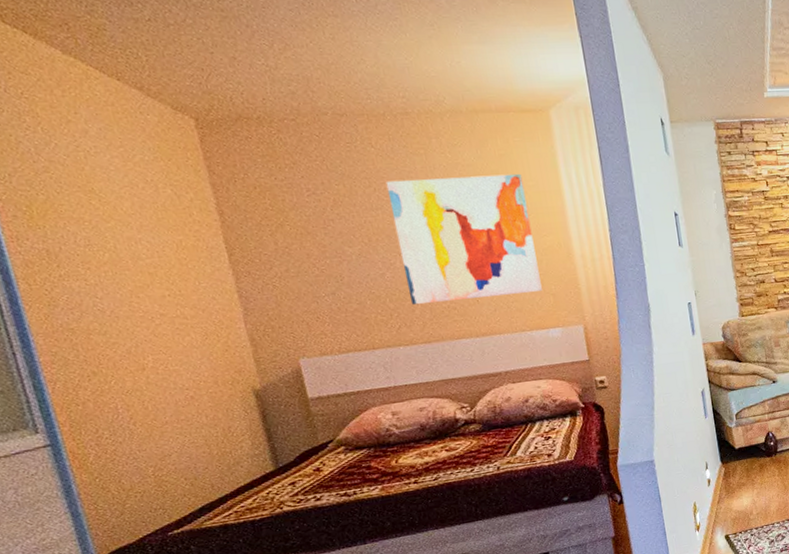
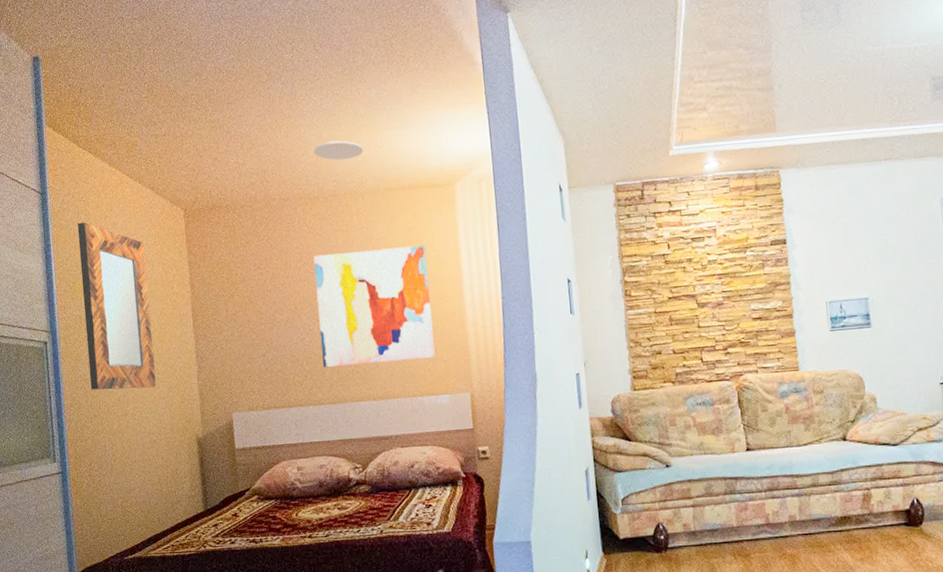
home mirror: none [19,126,184,342] -> present [77,222,156,390]
ceiling light: none [372,50,438,74] -> present [313,140,364,161]

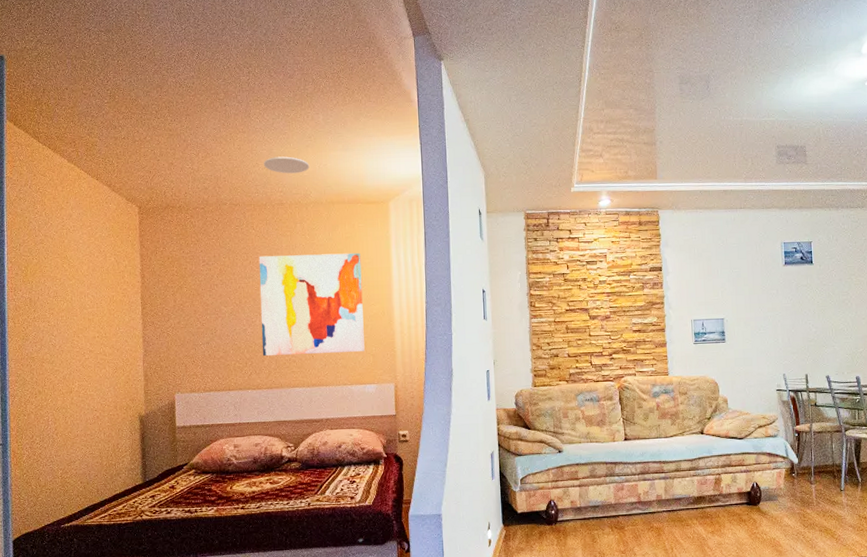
home mirror: present [77,222,156,390] -> none [32,211,103,368]

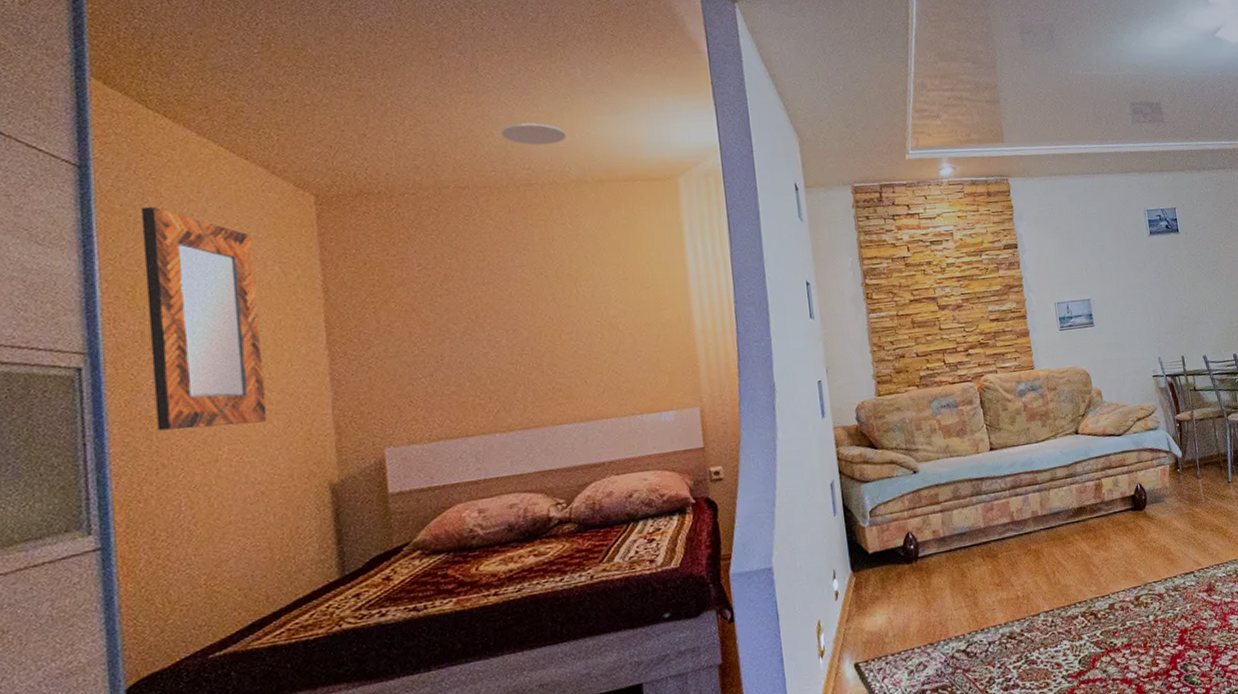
home mirror: none [32,211,103,368] -> present [140,206,267,431]
wall art: present [258,252,365,357] -> none [500,243,657,387]

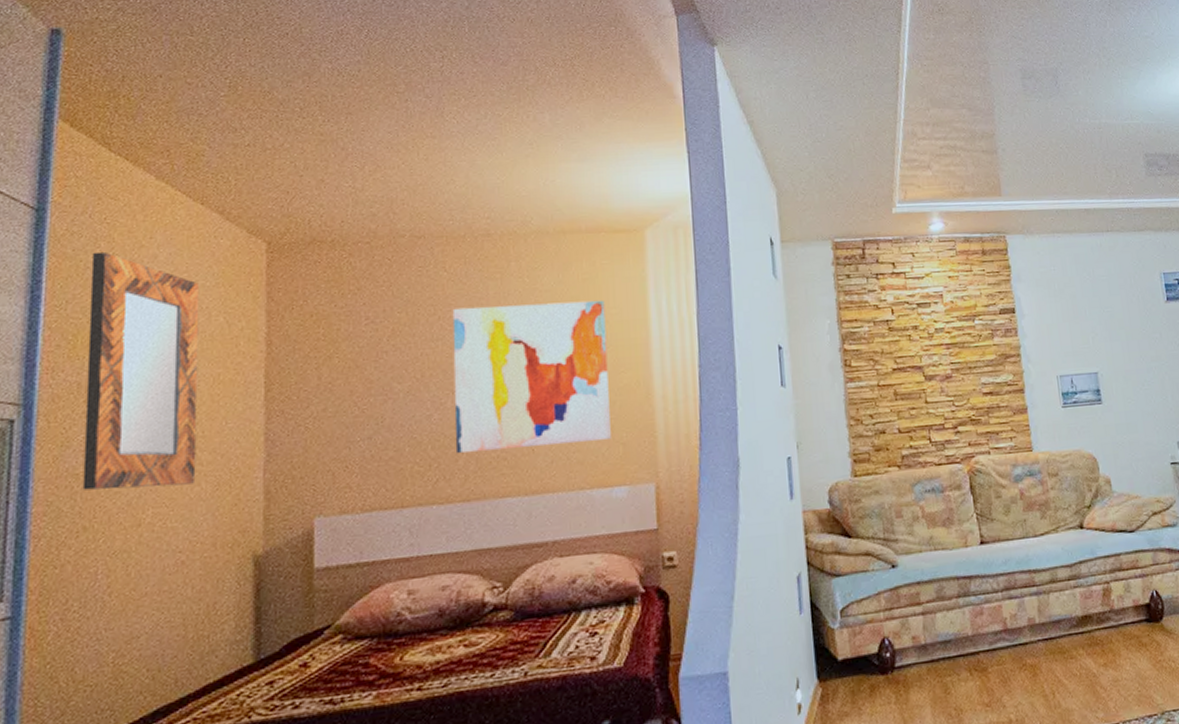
wall art: none [500,243,657,387] -> present [452,300,611,454]
ceiling light: present [501,122,567,146] -> none [463,169,530,194]

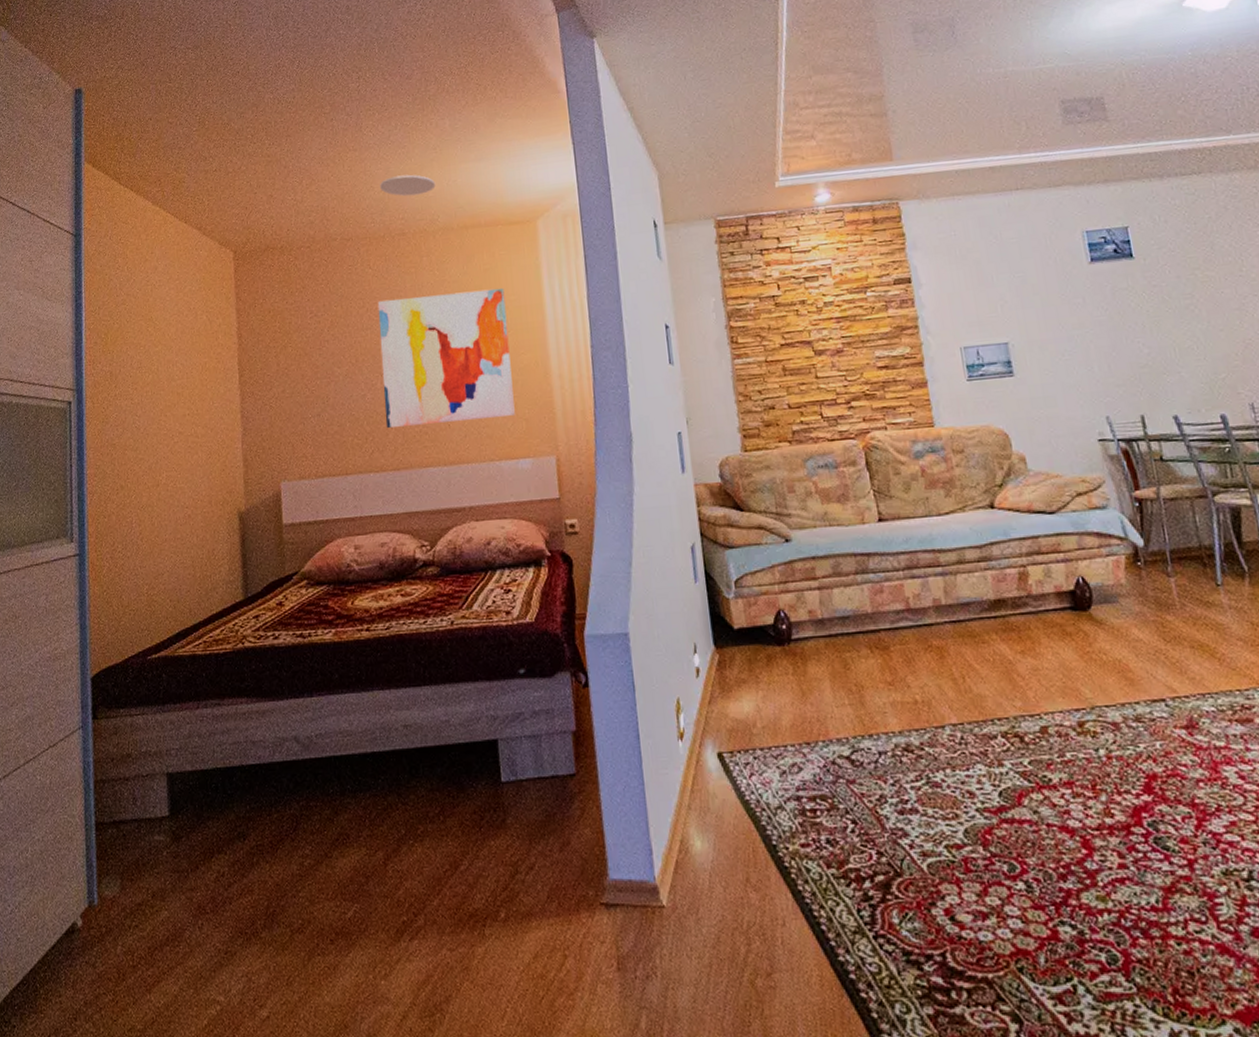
home mirror: present [82,251,200,490] -> none [113,266,194,457]
ceiling light: none [463,169,530,194] -> present [380,174,436,197]

